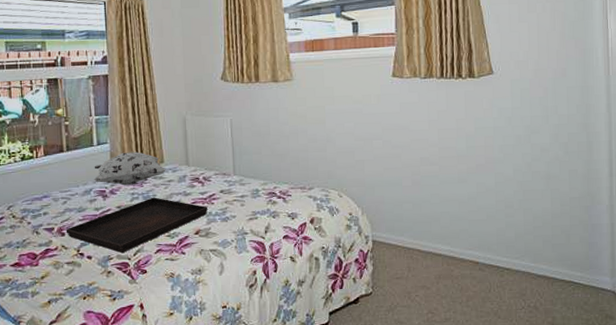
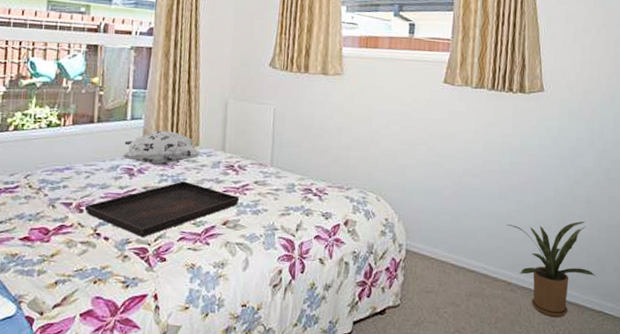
house plant: none [468,196,562,292] -> present [506,221,596,318]

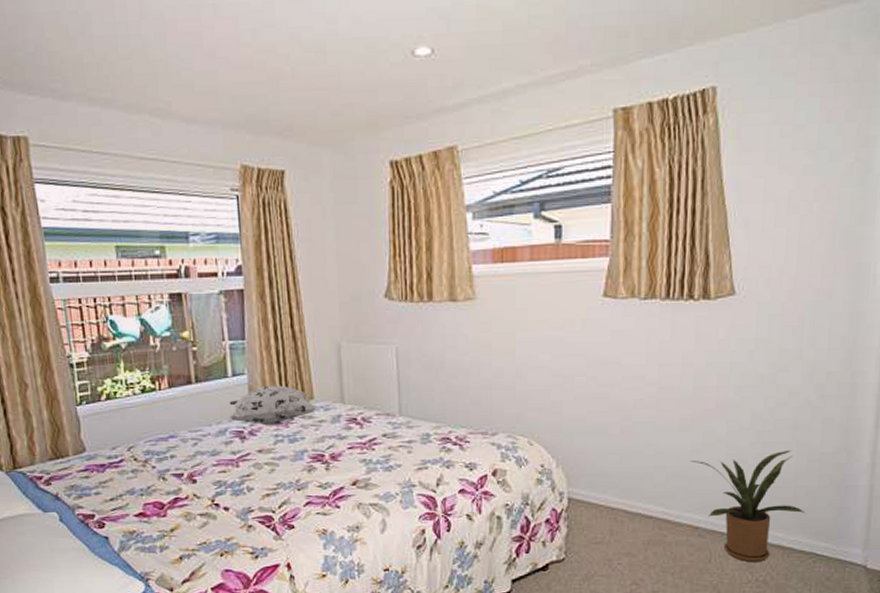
serving tray: present [84,181,239,237] -> none [197,440,367,504]

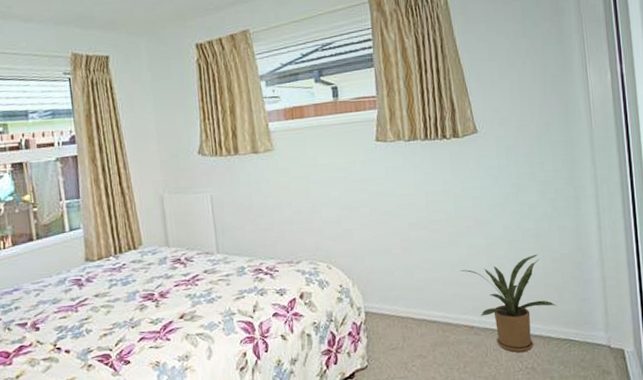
decorative pillow: present [229,385,317,426] -> none [67,235,145,273]

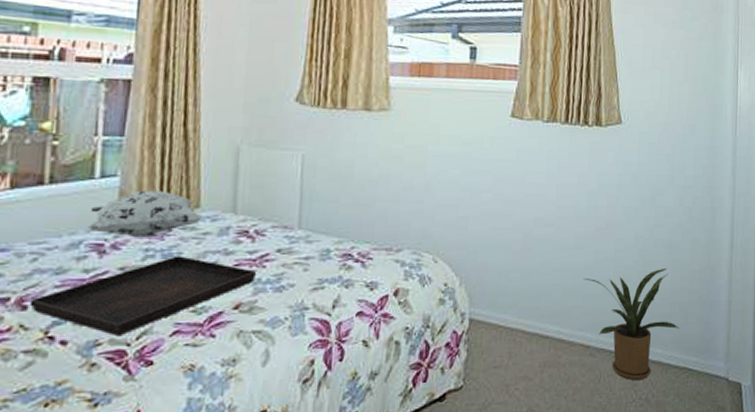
serving tray: none [40,282,192,344] -> present [29,256,256,335]
decorative pillow: none [67,235,145,273] -> present [87,190,202,238]

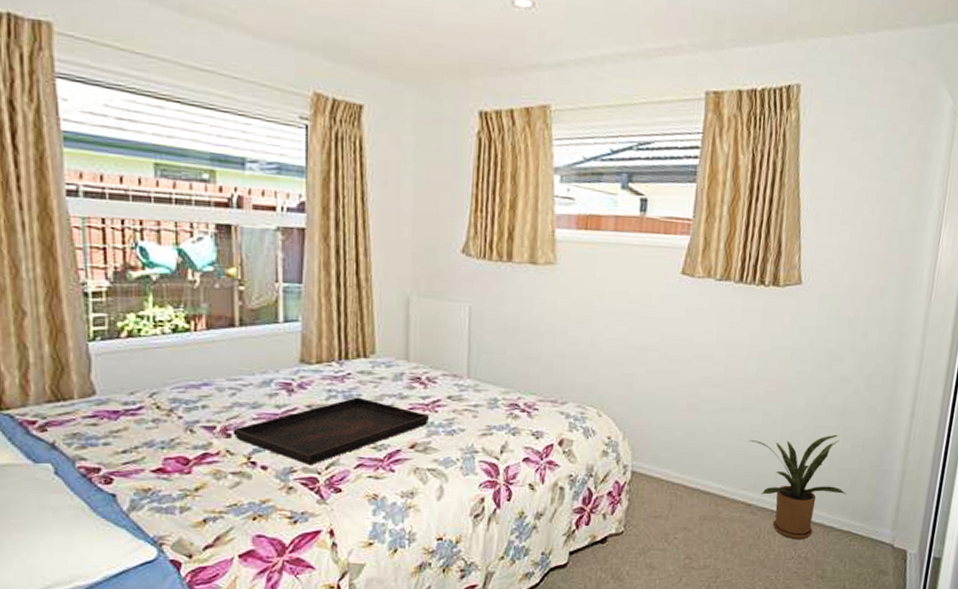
decorative pillow: present [87,190,202,238] -> none [275,335,378,380]

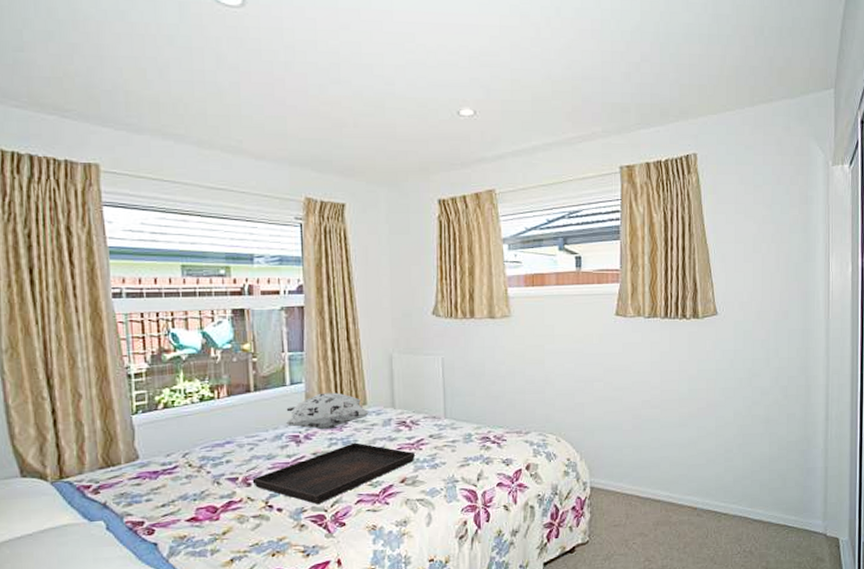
decorative pillow: none [275,335,378,380] -> present [285,392,369,430]
house plant: present [748,434,846,540] -> none [688,440,778,537]

